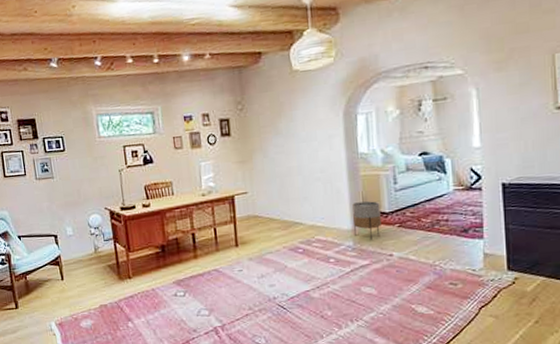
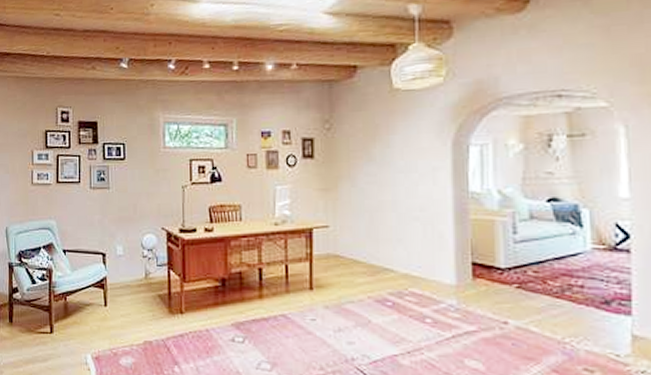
planter: present [352,201,381,240] -> none [457,252,494,301]

